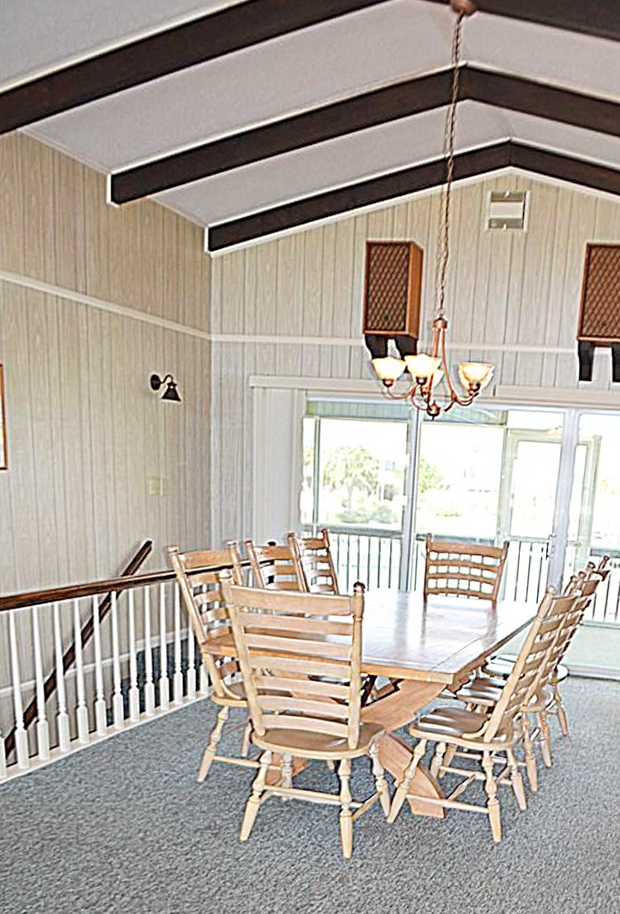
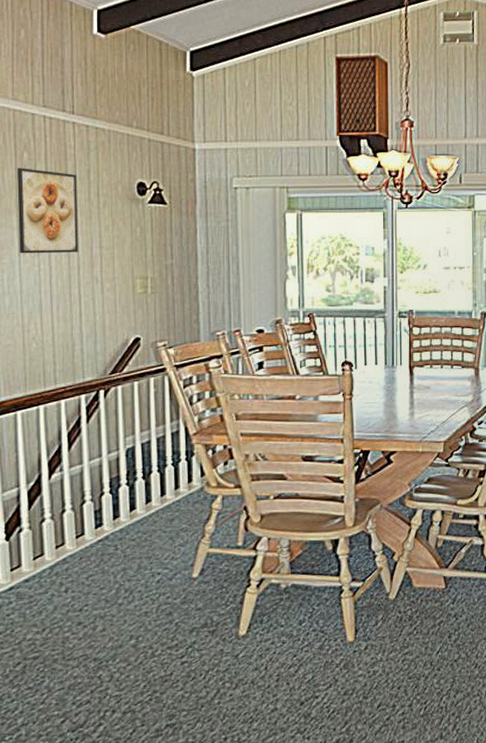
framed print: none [30,352,92,447] -> present [17,168,79,254]

